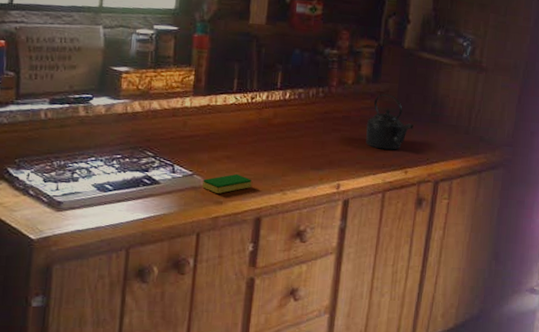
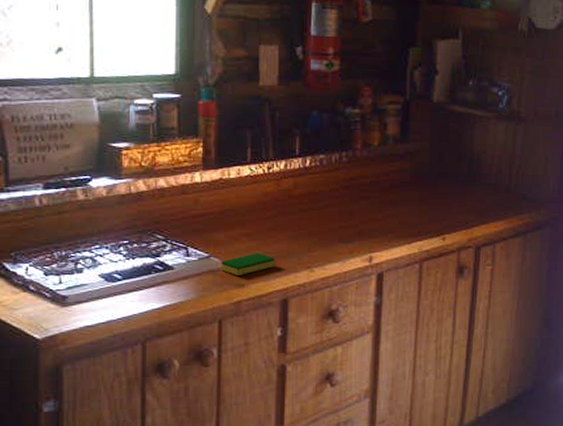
kettle: present [366,94,415,150] -> none [397,154,450,215]

